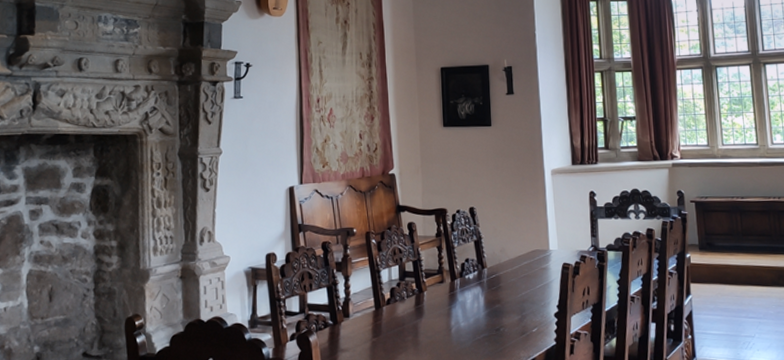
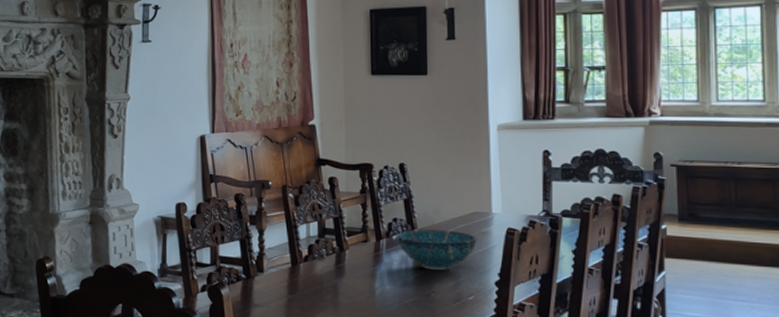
decorative bowl: none [468,267,538,306] -> present [396,230,477,270]

